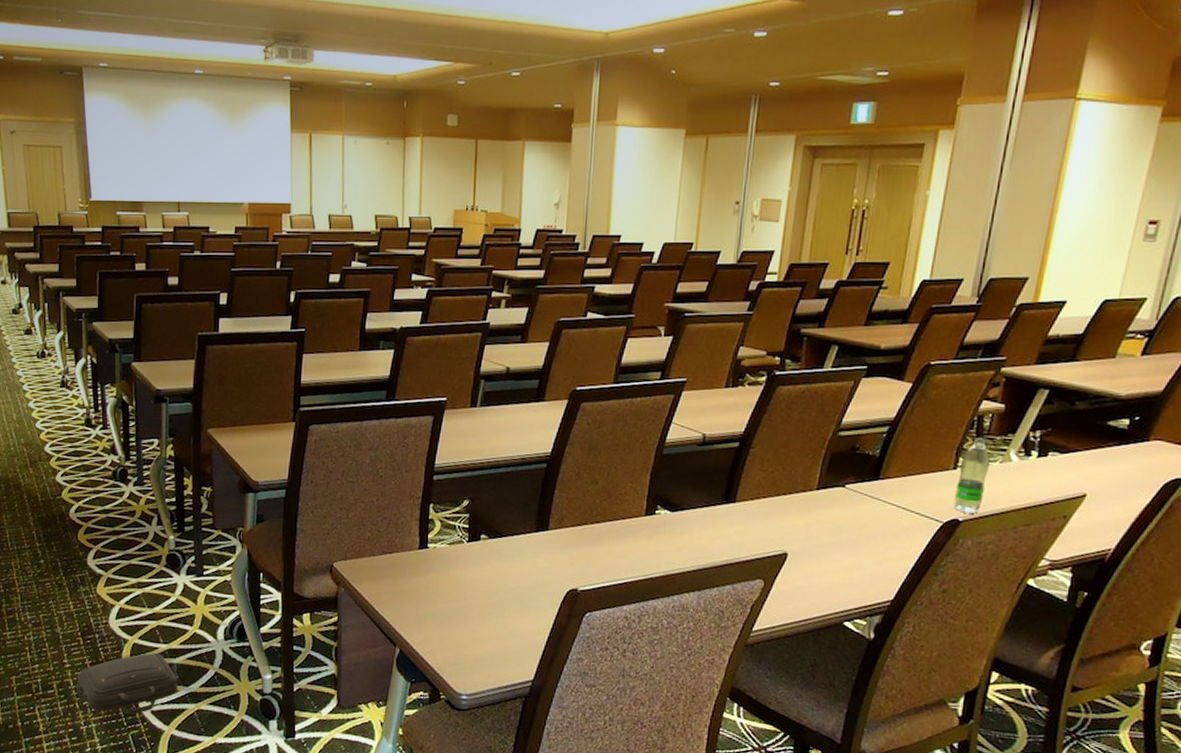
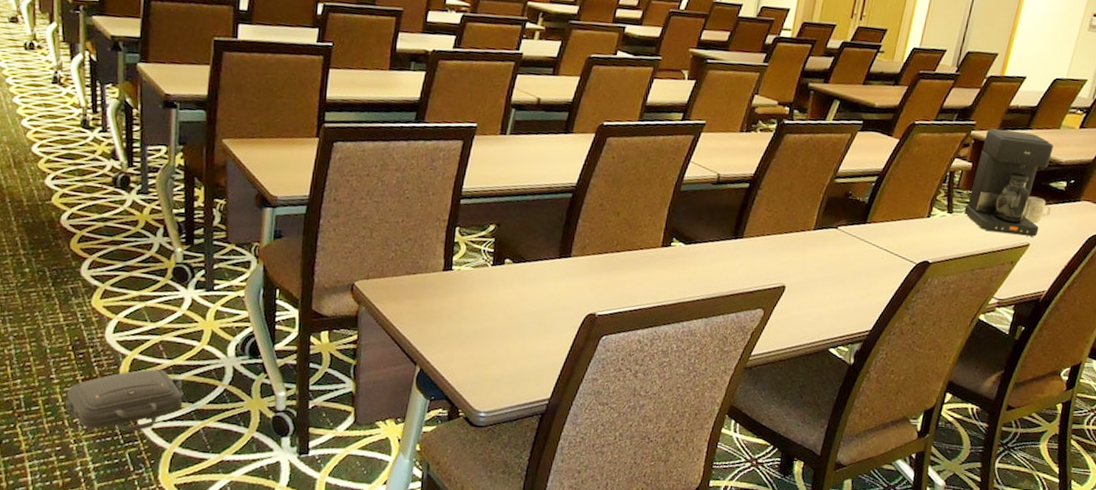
bottle: present [953,437,990,514] -> none [925,190,957,257]
coffee maker: none [999,362,1110,486] -> present [964,128,1054,237]
mug: none [1077,438,1112,470] -> present [1025,196,1052,223]

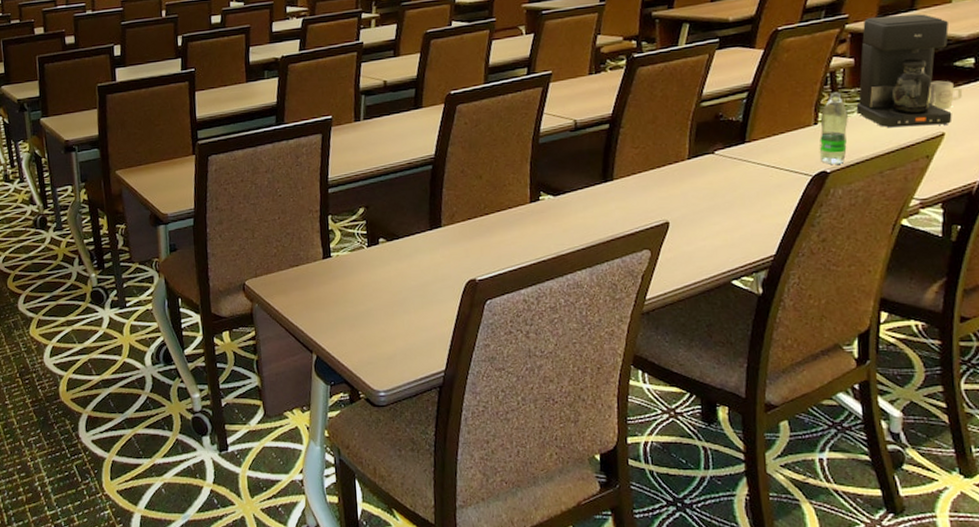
laptop bag: present [65,369,183,432] -> none [20,386,115,446]
bottle: none [925,190,957,257] -> present [819,92,848,164]

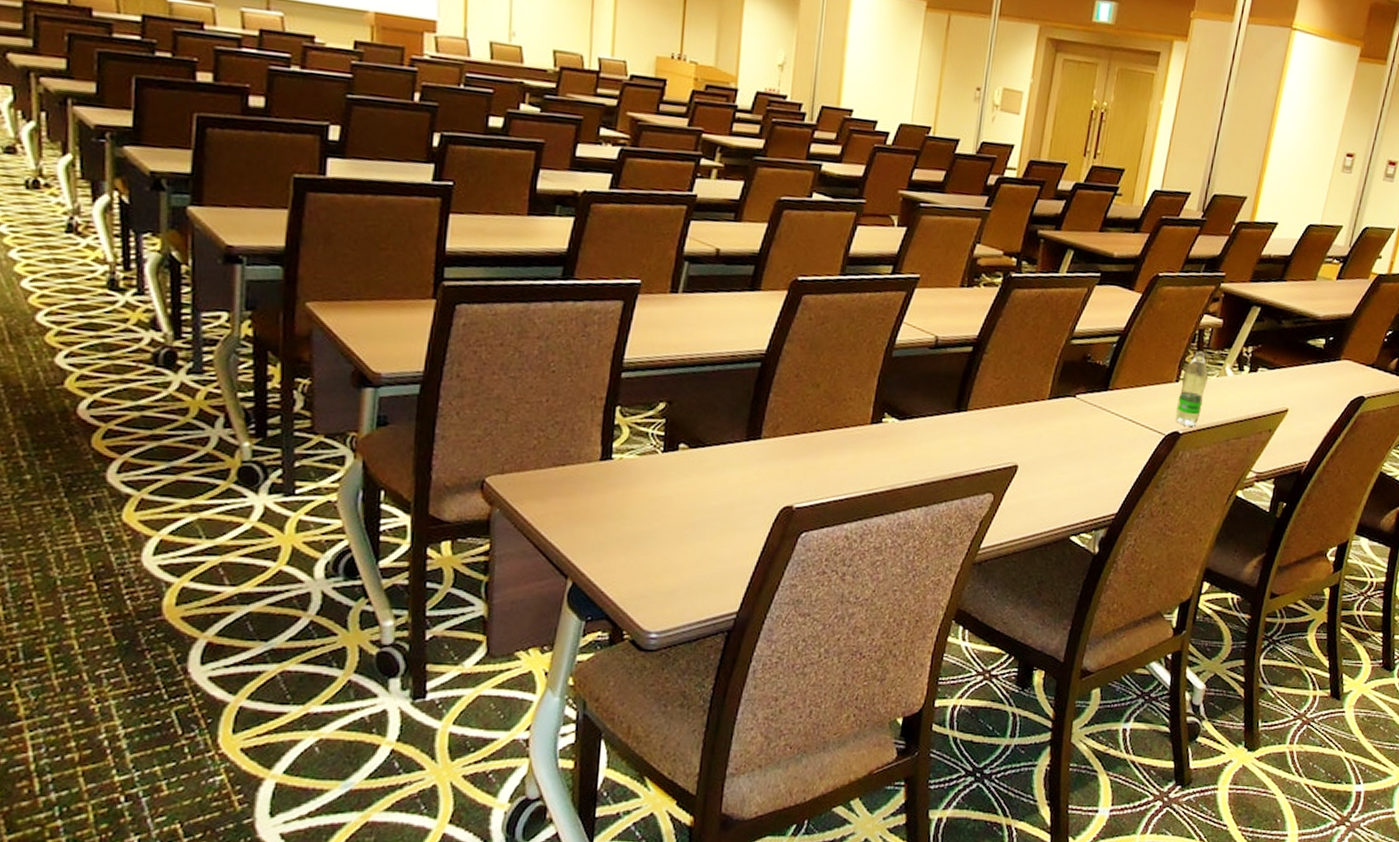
coffee maker: present [856,14,952,128] -> none [1216,280,1311,401]
mug: present [930,80,963,110] -> none [1282,355,1311,386]

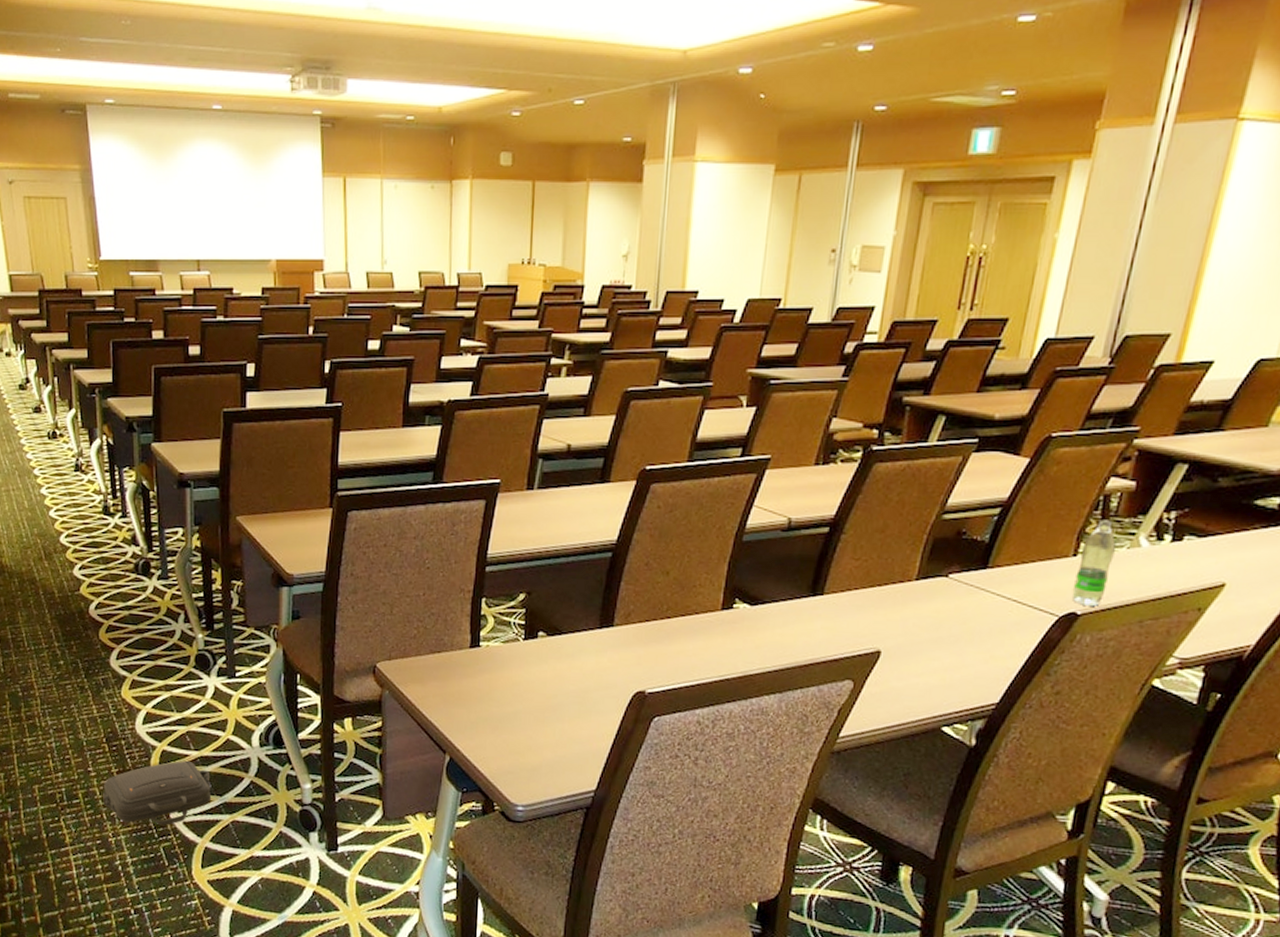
laptop bag: none [84,600,253,684] -> present [103,761,212,826]

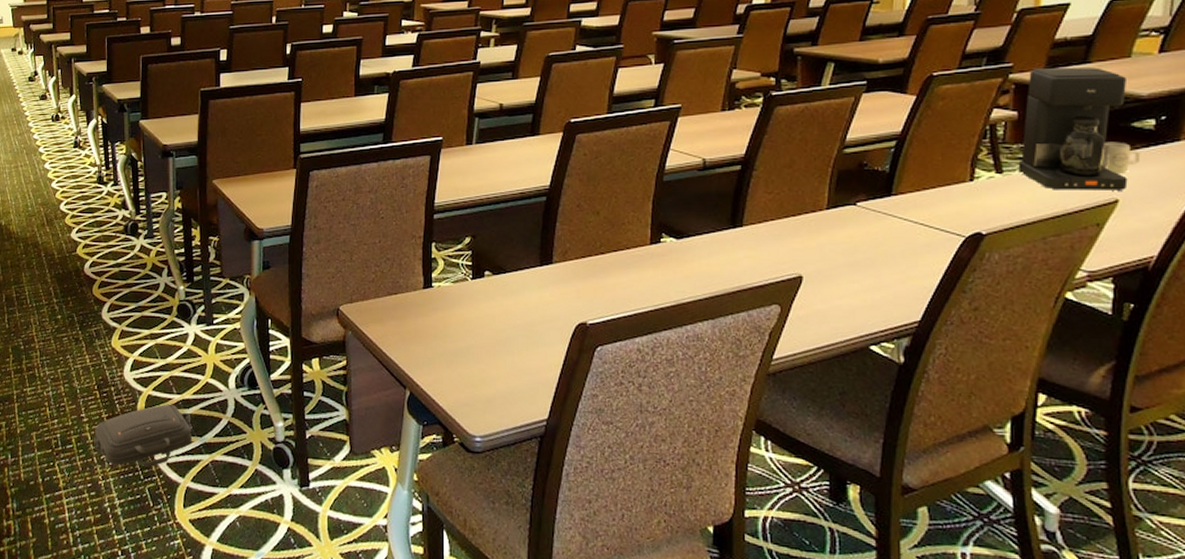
bottle: present [1071,520,1116,606] -> none [974,147,1008,226]
coffee maker: none [1126,433,1260,574] -> present [1018,67,1128,190]
mug: none [1217,520,1258,556] -> present [1103,142,1141,174]

